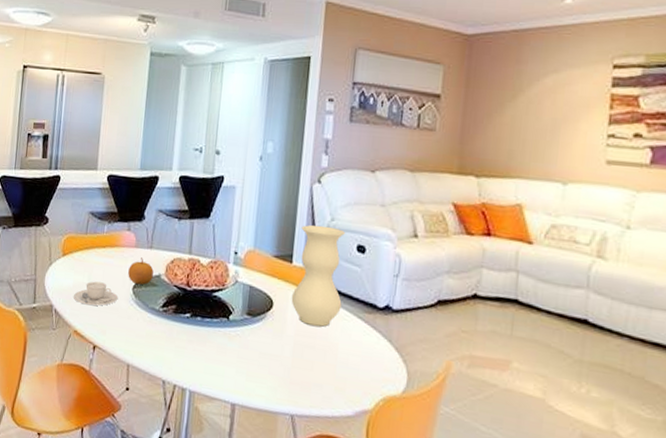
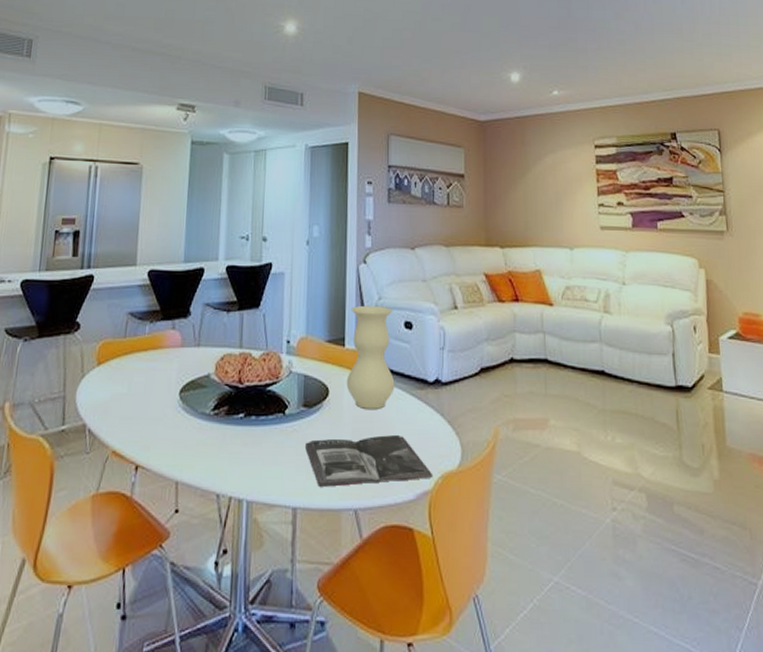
teacup: present [73,281,118,306] -> none [110,390,163,419]
fruit: present [128,258,154,285] -> none [174,357,202,388]
magazine: none [247,346,375,399] -> present [305,434,433,487]

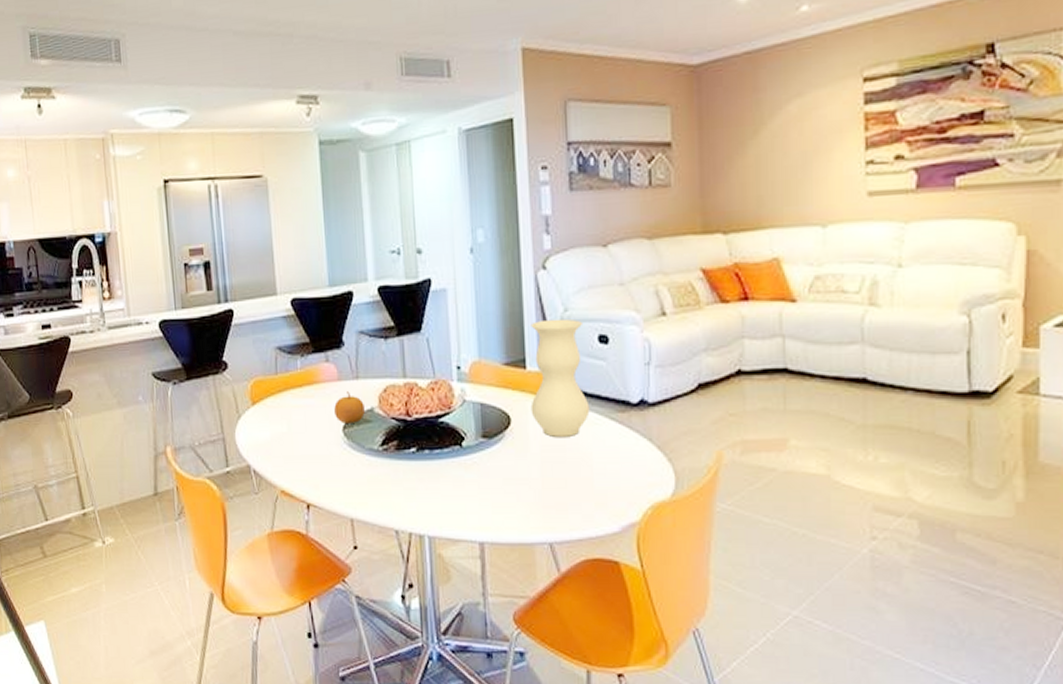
fruit: none [174,357,202,388] -> present [334,391,365,423]
magazine: present [305,434,433,487] -> none [488,463,641,521]

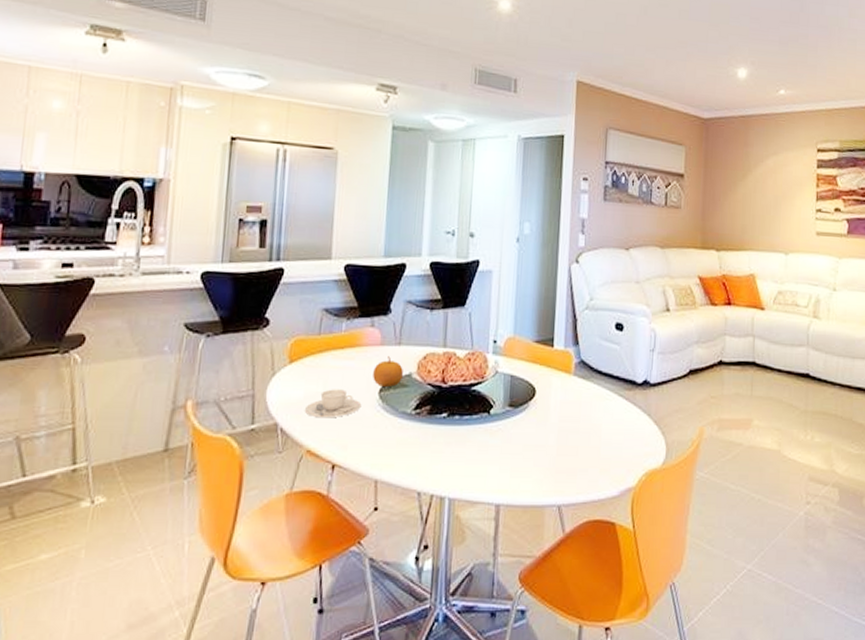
teacup: none [272,428,328,458] -> present [304,389,362,418]
vase: present [530,318,590,438] -> none [553,306,604,410]

